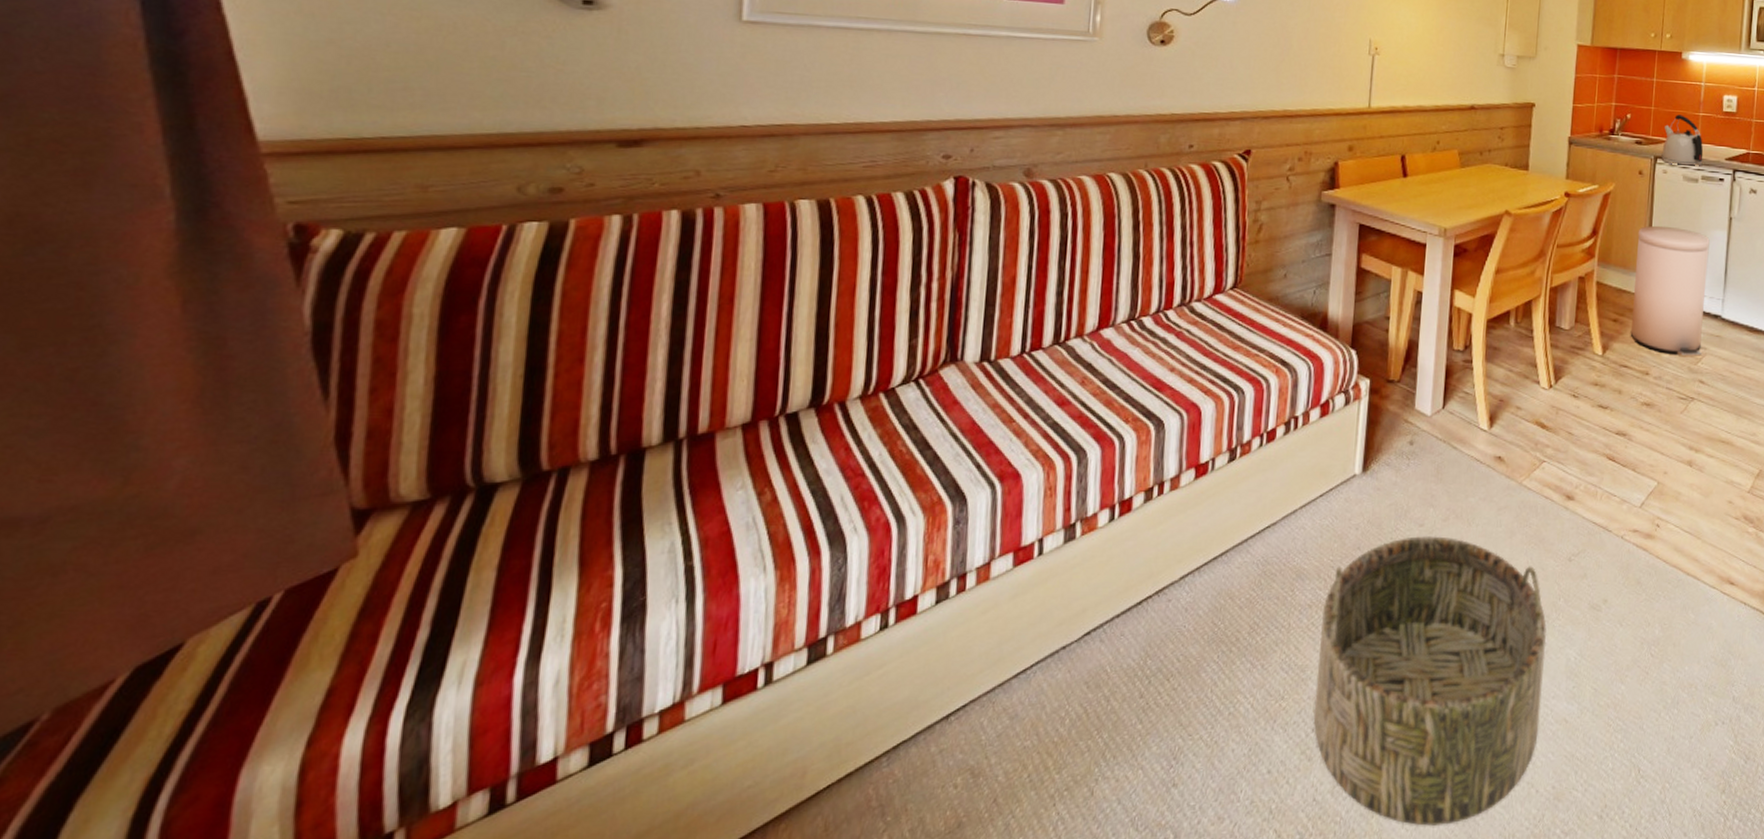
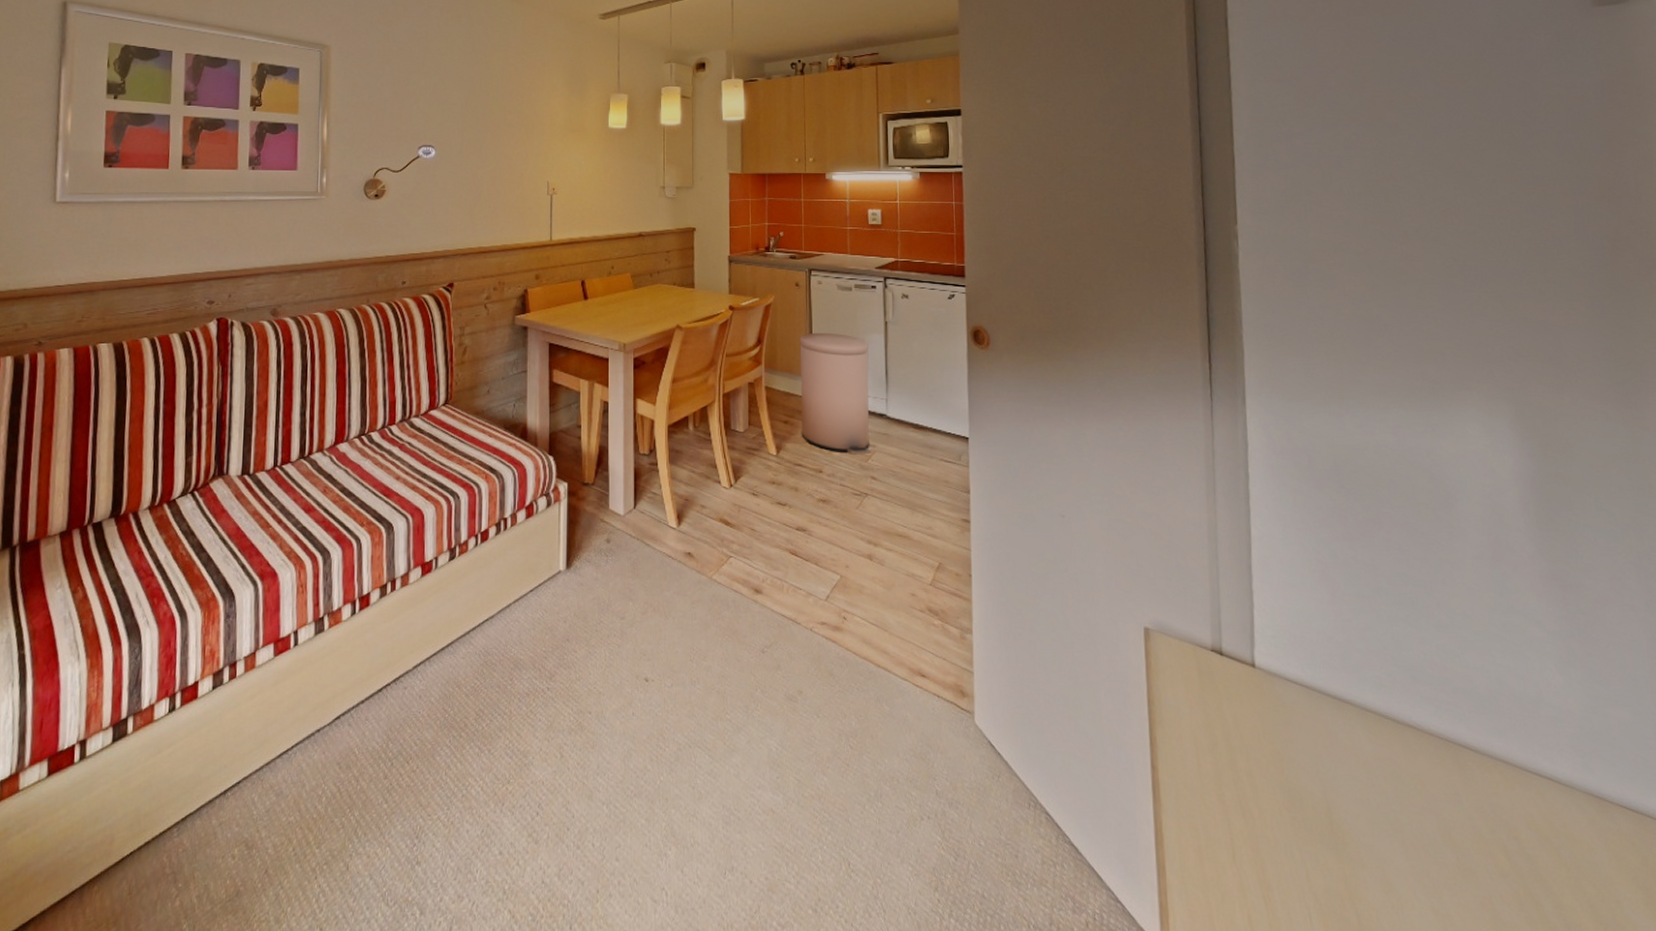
basket: present [1313,536,1547,827] -> none [537,629,748,914]
kettle: present [1661,114,1704,166] -> none [814,230,855,276]

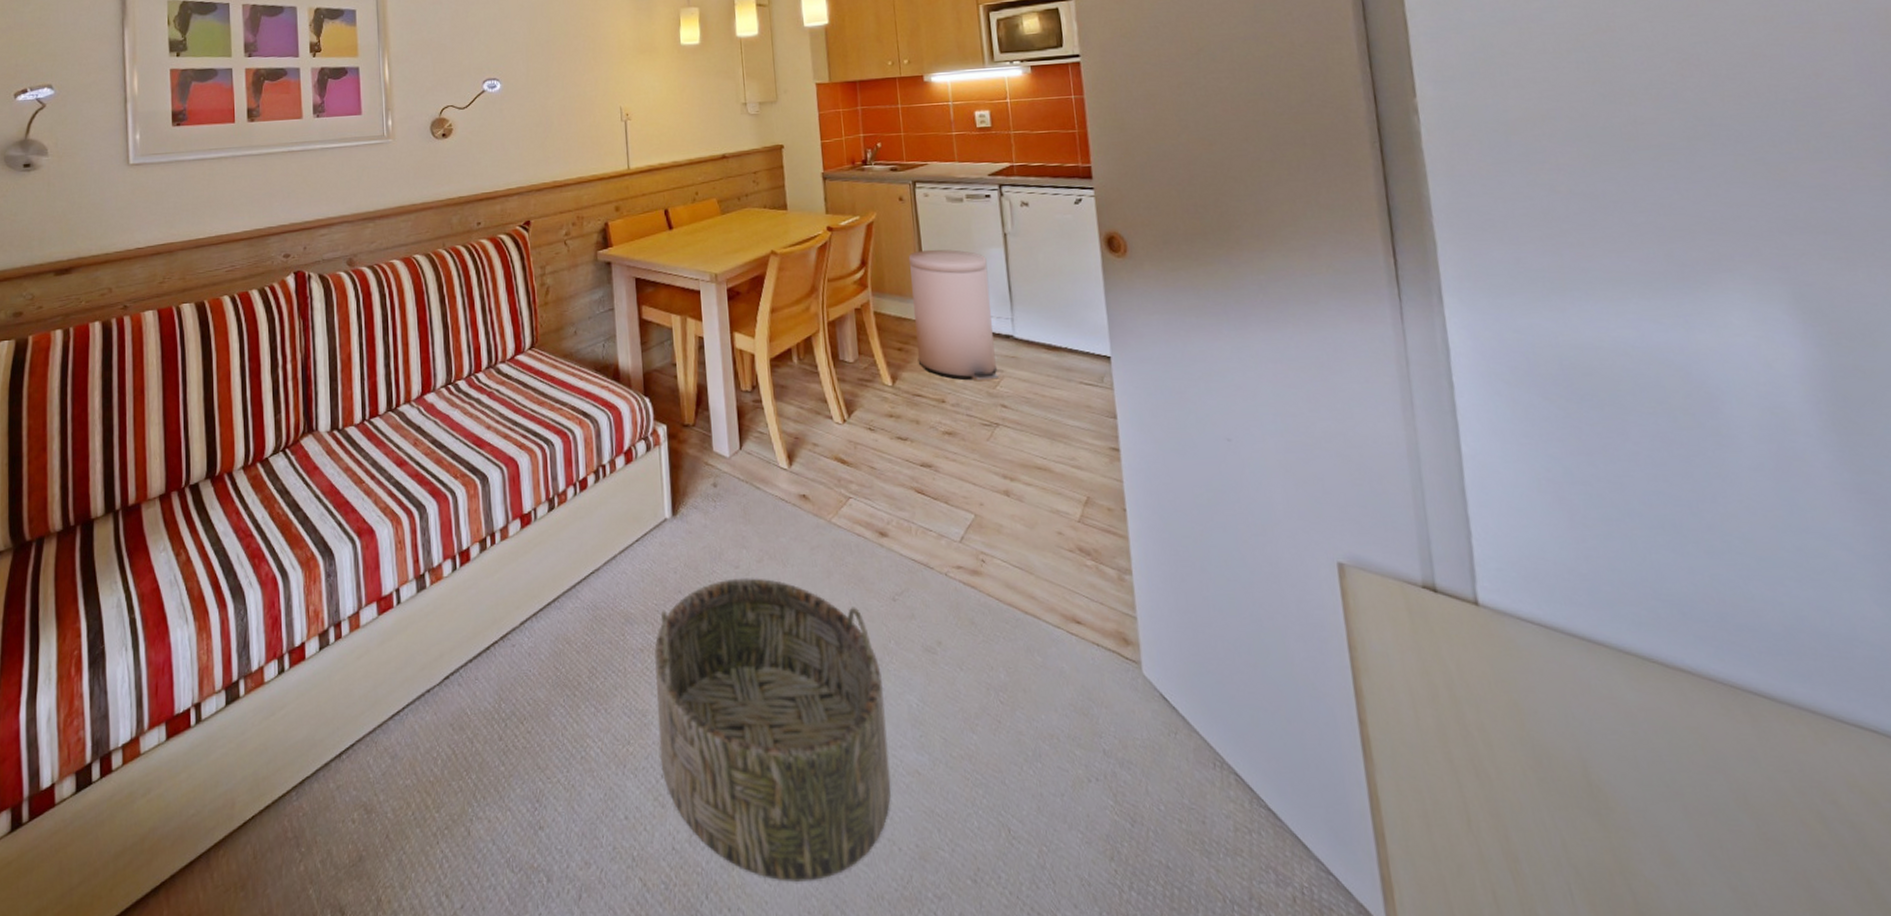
basket: none [537,629,748,914] -> present [654,578,891,883]

